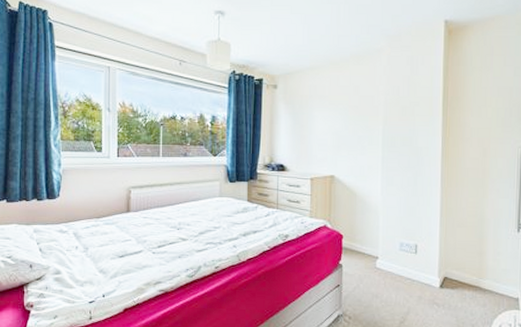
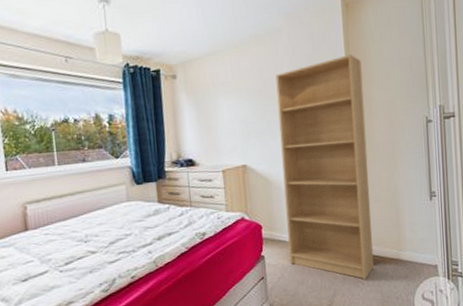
bookshelf: none [367,80,459,303] -> present [275,55,374,280]

